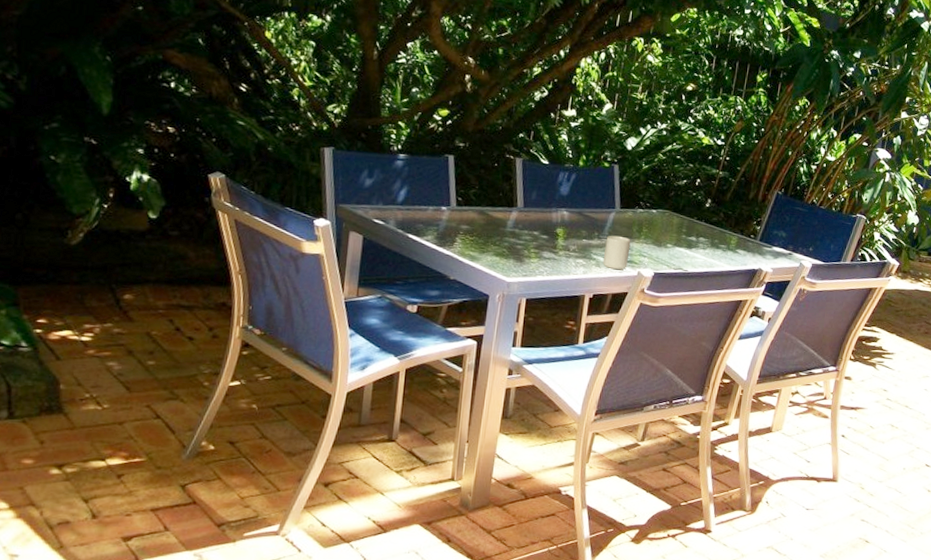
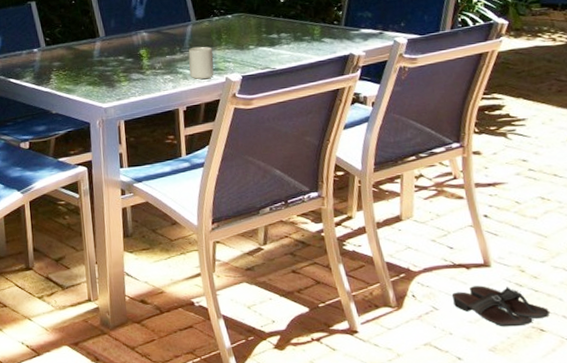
flip-flop: none [799,498,876,537] -> present [451,286,550,327]

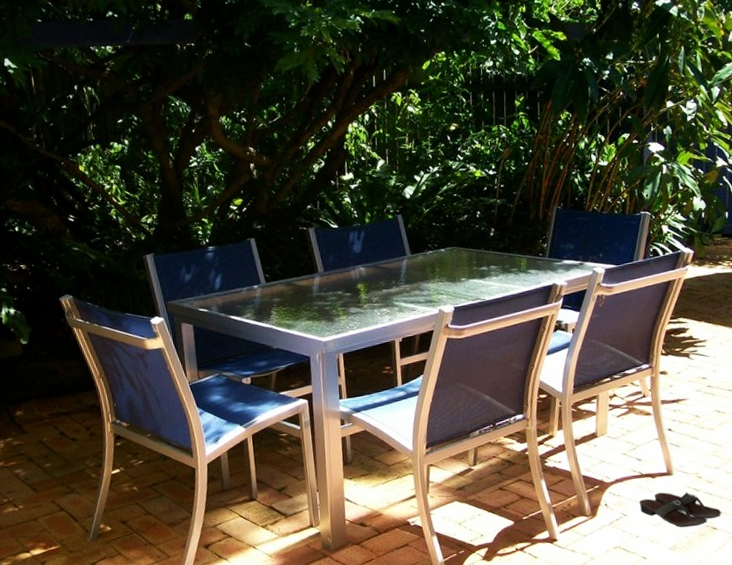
cup: present [188,46,214,80] -> none [403,279,428,312]

